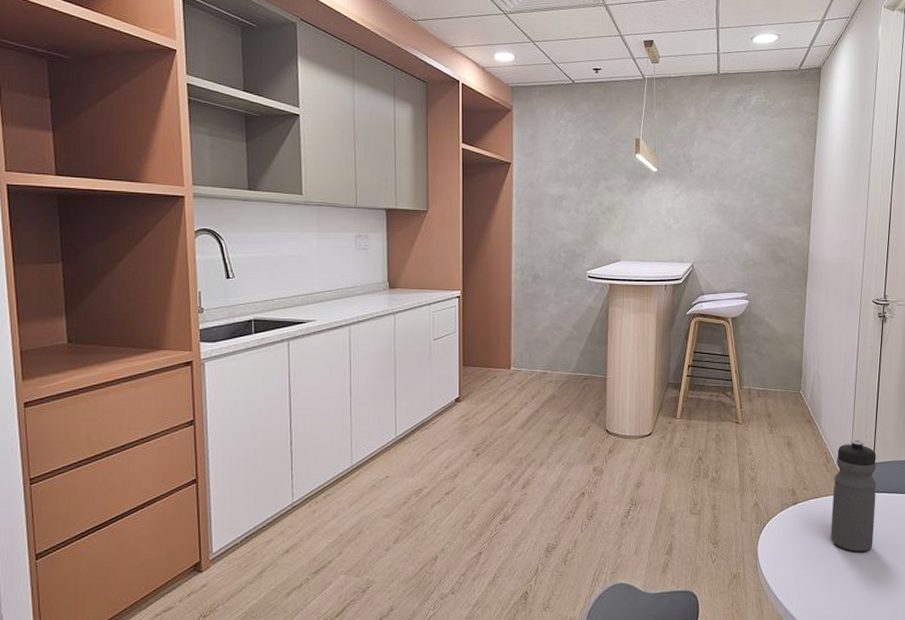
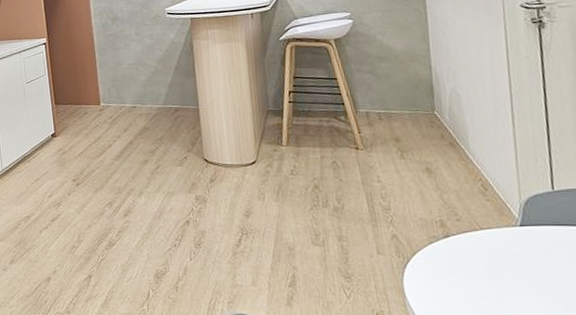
water bottle: present [831,439,877,552] -> none [496,163,569,296]

